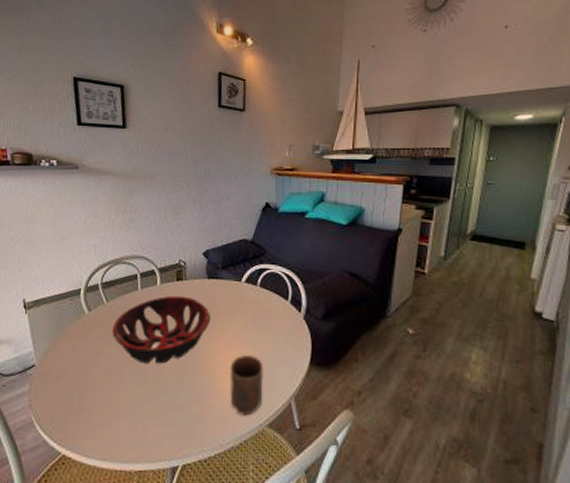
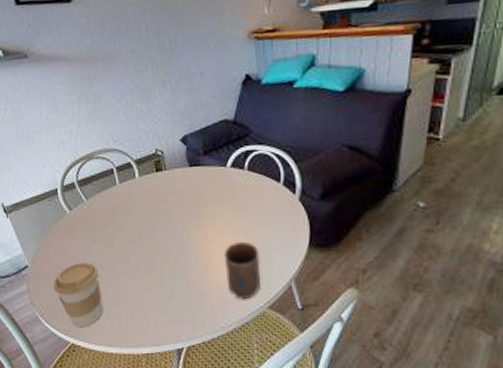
coffee cup: none [57,365,106,437] -> present [53,263,104,327]
decorative bowl: present [112,295,211,364] -> none [97,187,198,257]

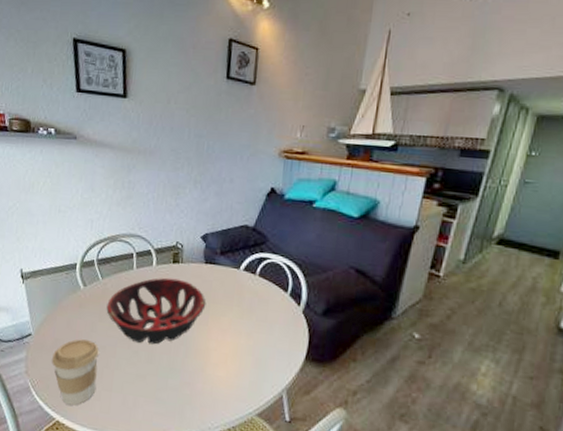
decorative bowl: none [97,187,198,257] -> present [106,277,206,345]
cup: present [224,241,261,300] -> none [221,343,257,403]

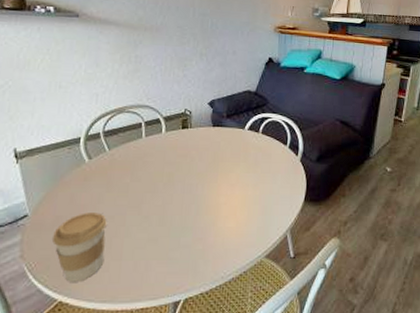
decorative bowl: present [106,277,206,345] -> none [114,143,215,207]

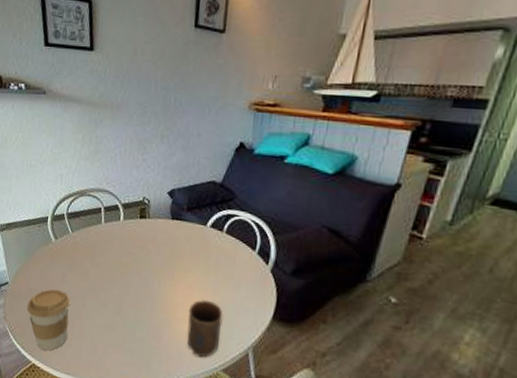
cup: none [231,194,264,250] -> present [187,299,224,358]

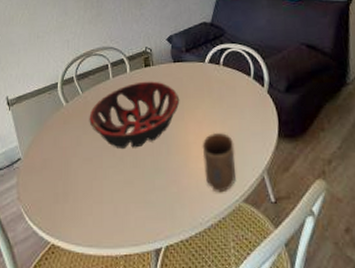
coffee cup: present [27,289,70,351] -> none [42,155,87,225]
decorative bowl: none [76,232,173,298] -> present [89,81,180,148]

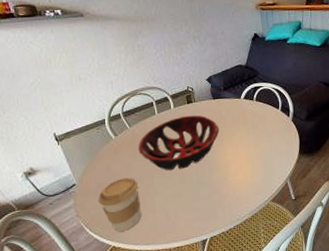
coffee cup: none [42,155,87,225] -> present [98,178,142,232]
cup: present [202,132,235,193] -> none [238,153,265,197]

